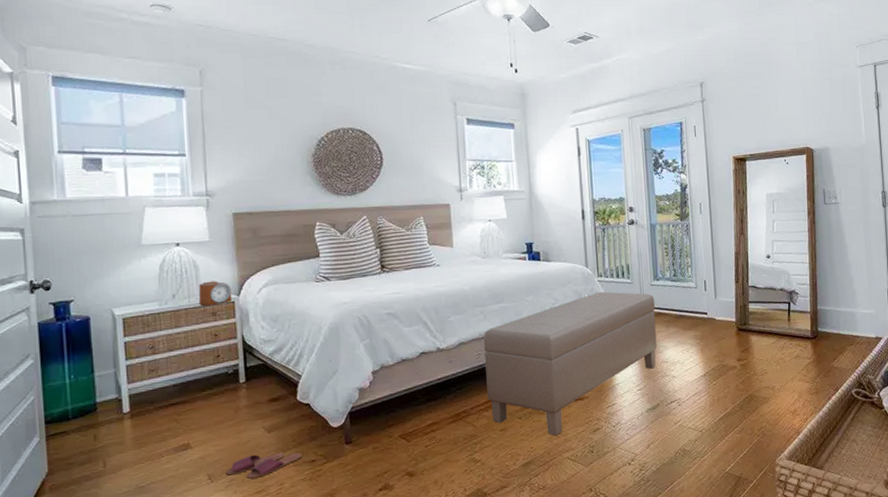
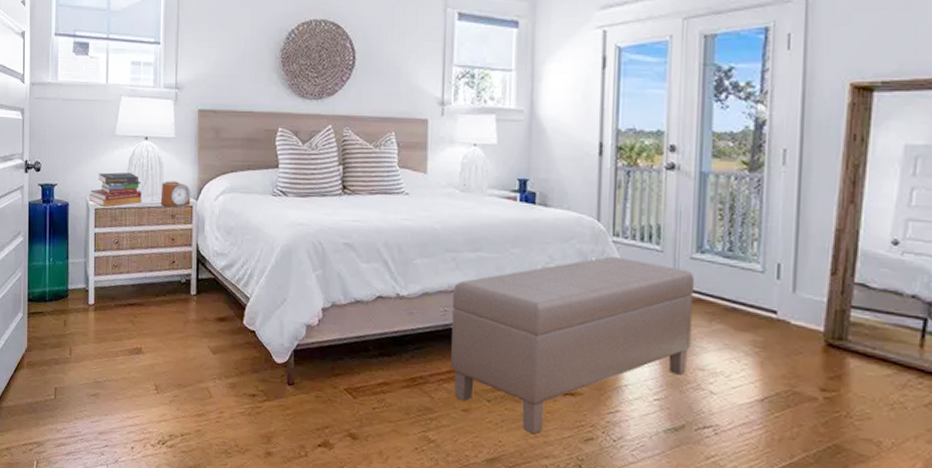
books: none [115,278,177,315] -> present [89,172,142,207]
slippers: present [225,452,303,479] -> none [171,374,244,400]

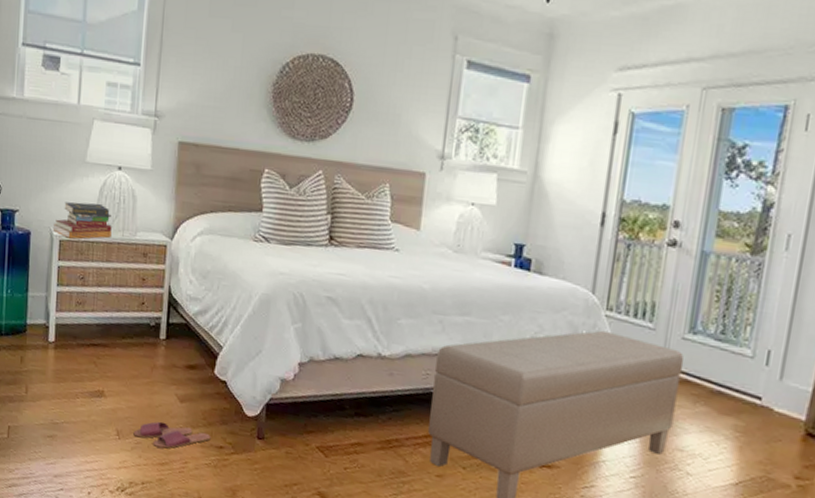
alarm clock: present [160,181,191,208] -> none [132,216,166,245]
slippers: none [171,374,244,400] -> present [133,421,211,449]

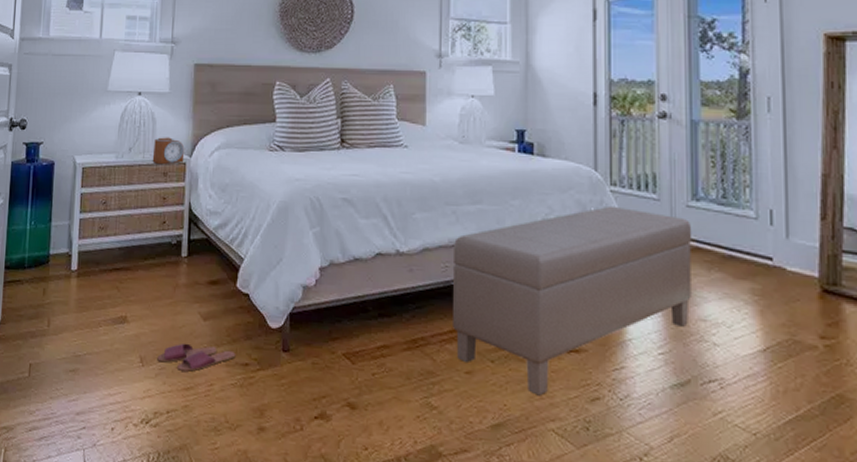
books: present [53,202,112,239] -> none [77,128,133,165]
alarm clock: none [132,216,166,245] -> present [152,137,185,165]

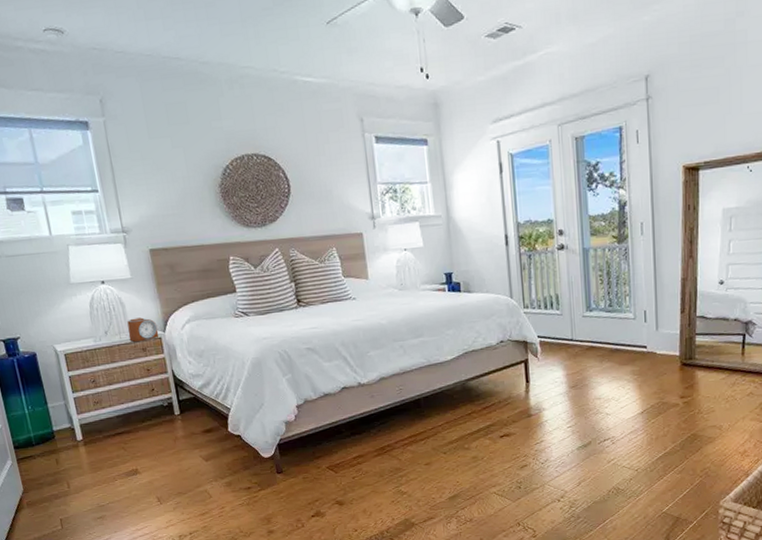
slippers: present [157,343,236,372] -> none [172,480,239,502]
ottoman: present [453,205,692,396] -> none [404,324,589,471]

